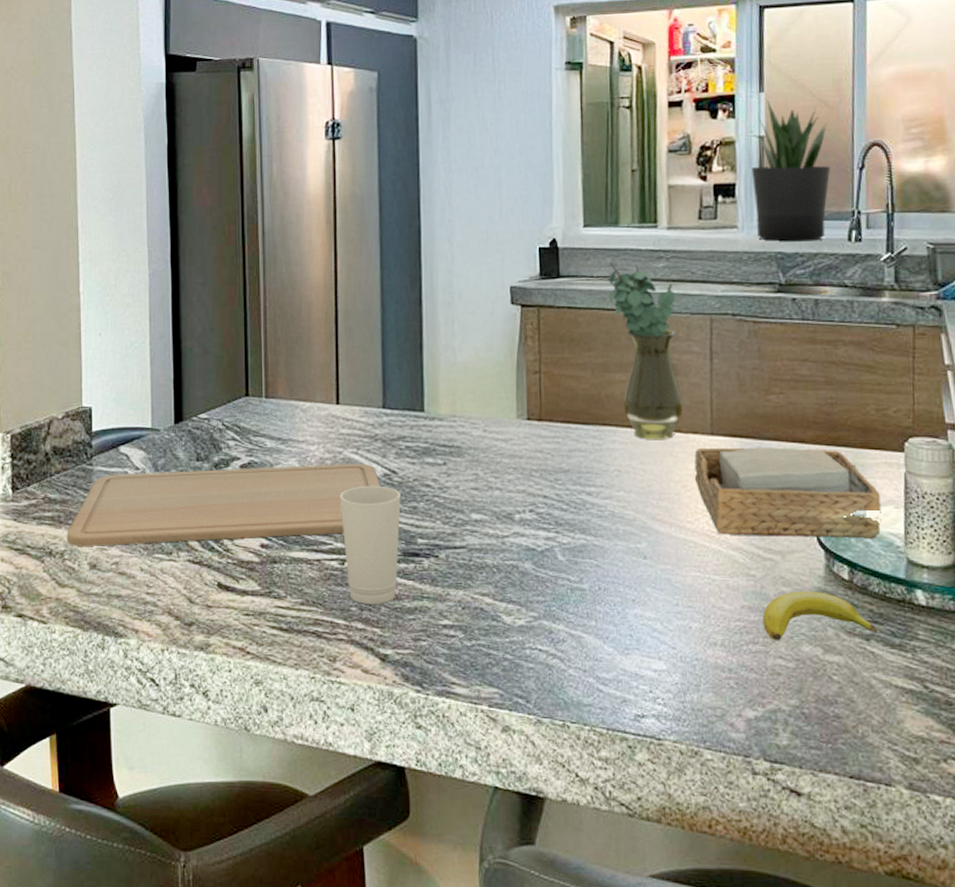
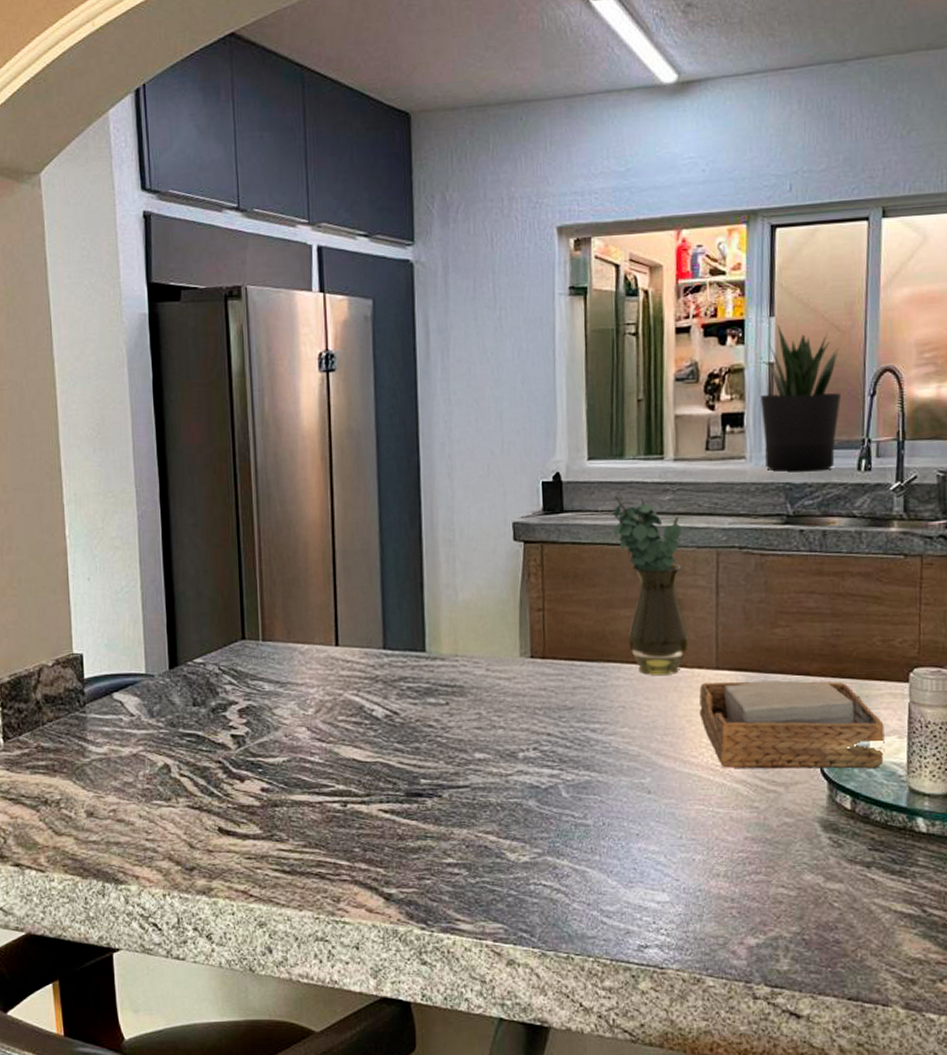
chopping board: present [66,463,381,546] -> none [61,704,382,794]
cup: present [339,485,401,604] -> none [340,727,403,845]
banana: present [763,590,879,640] -> none [765,821,879,869]

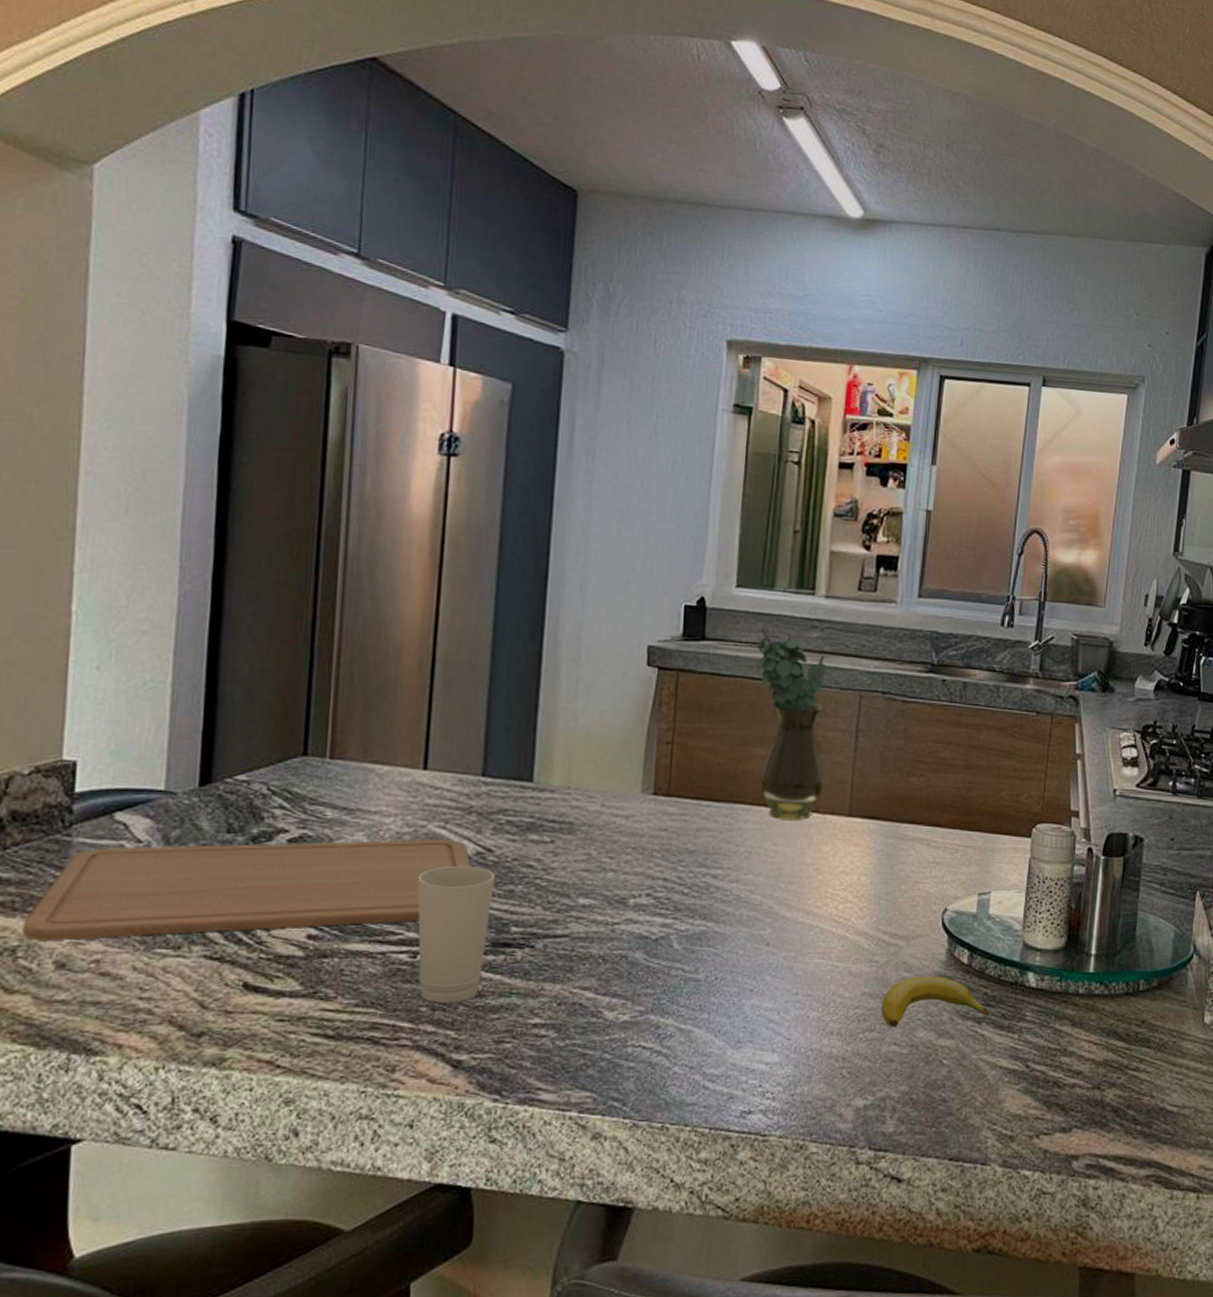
chopping board: none [61,704,382,794] -> present [22,838,471,940]
cup: none [340,727,403,845] -> present [417,865,495,1003]
napkin holder: present [699,680,885,770] -> none [827,829,1005,923]
planter: present [761,325,842,472] -> none [915,474,996,623]
banana: none [765,821,879,869] -> present [881,976,991,1026]

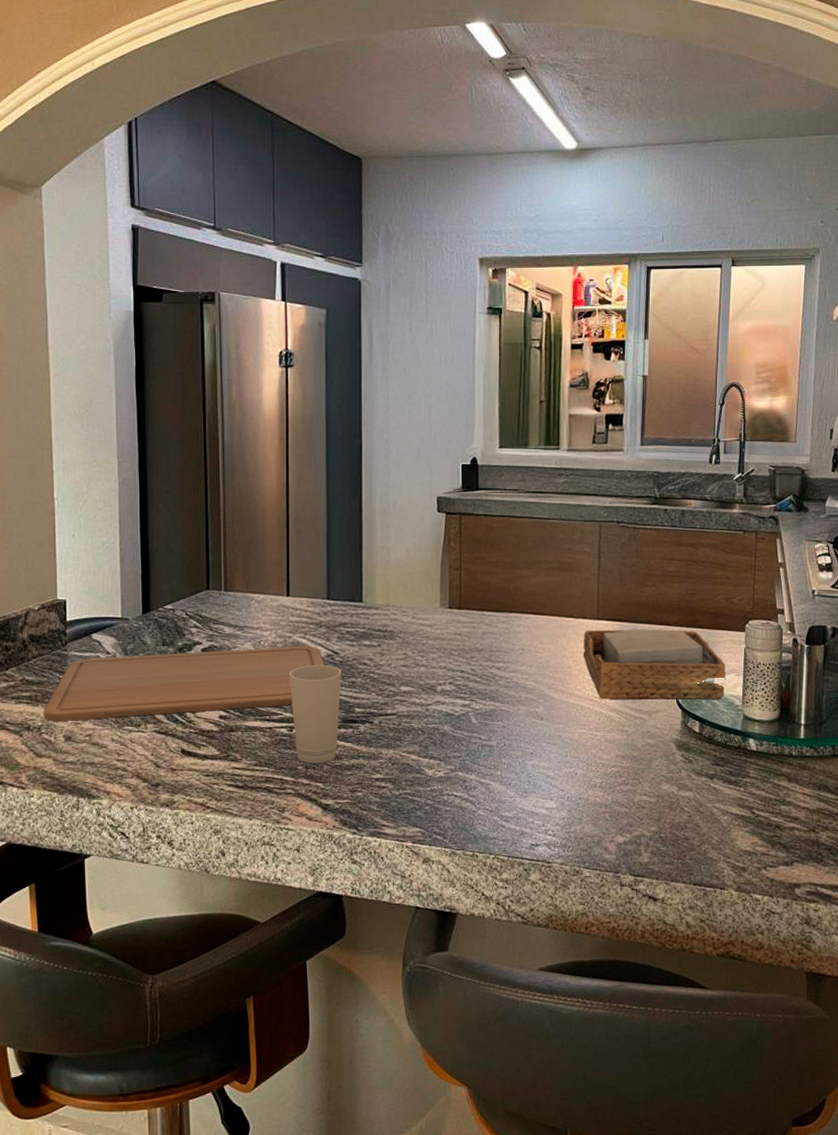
vase: present [755,627,826,820] -> none [518,477,576,623]
napkin holder: none [827,829,1005,923] -> present [583,629,726,701]
banana: present [881,976,991,1026] -> none [632,742,720,781]

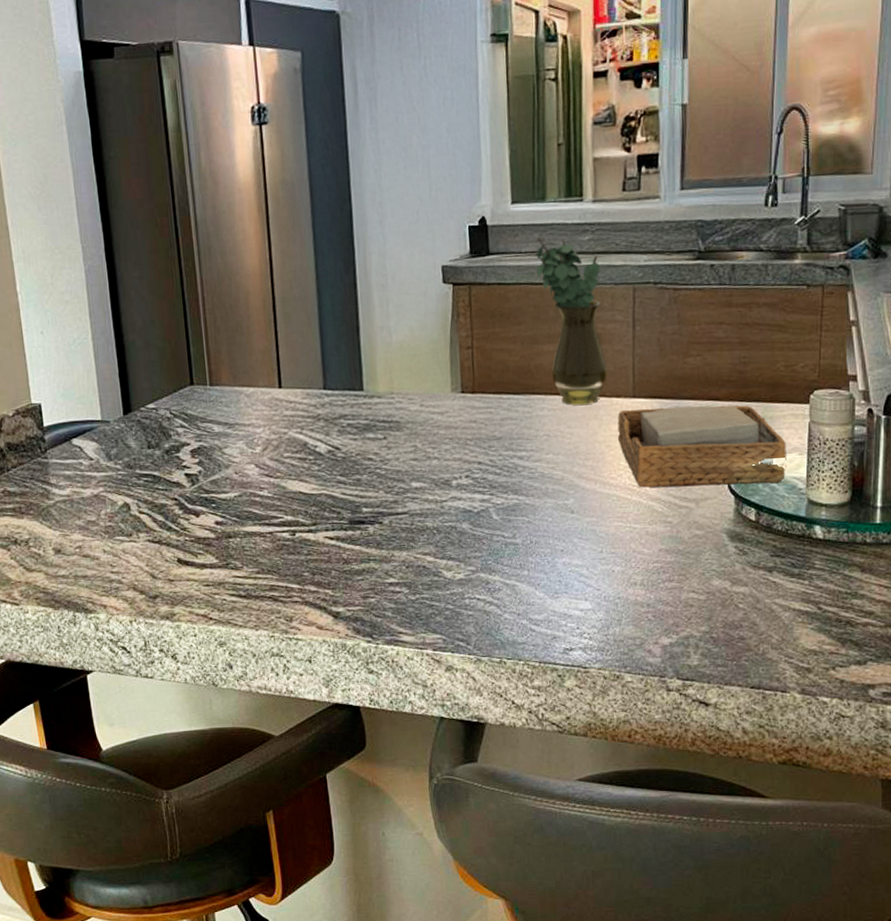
chopping board: present [43,645,325,721] -> none [29,441,325,534]
cup: present [289,664,342,764] -> none [287,461,346,569]
vase: none [518,477,576,623] -> present [536,237,608,405]

